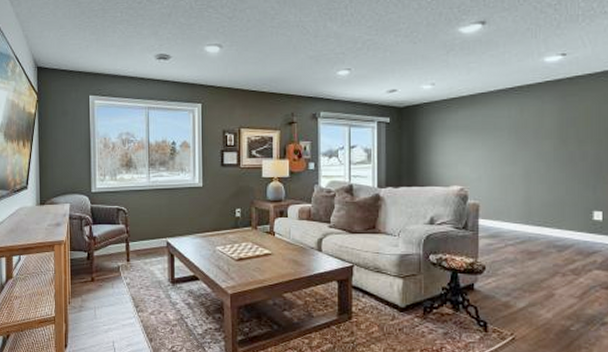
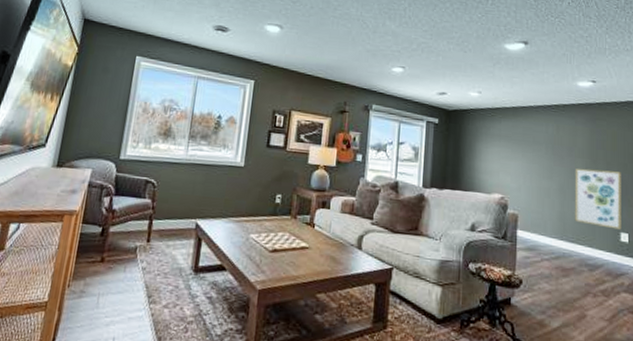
wall art: none [541,149,595,208] -> present [574,168,621,230]

